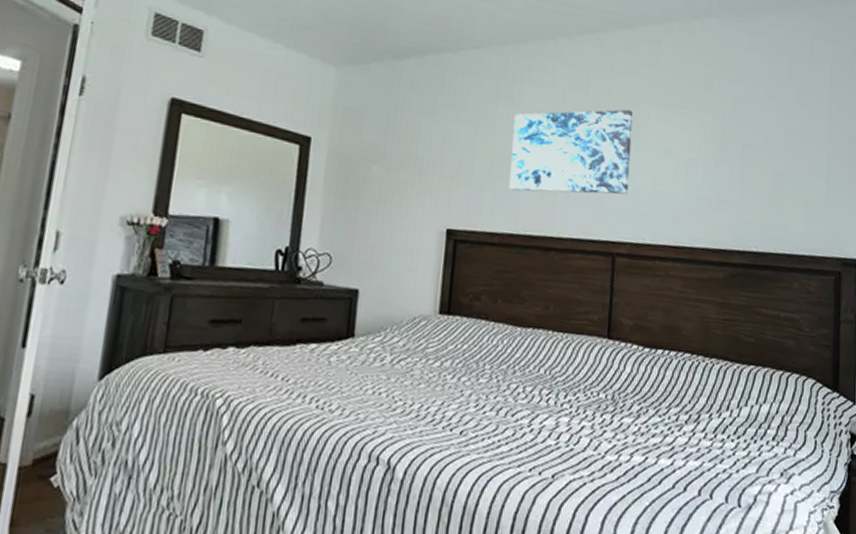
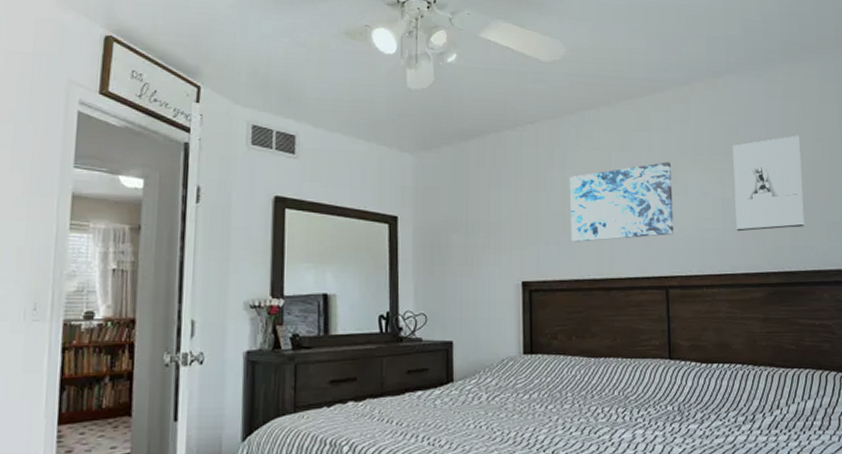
wall sculpture: none [700,96,784,203] -> present [733,135,805,232]

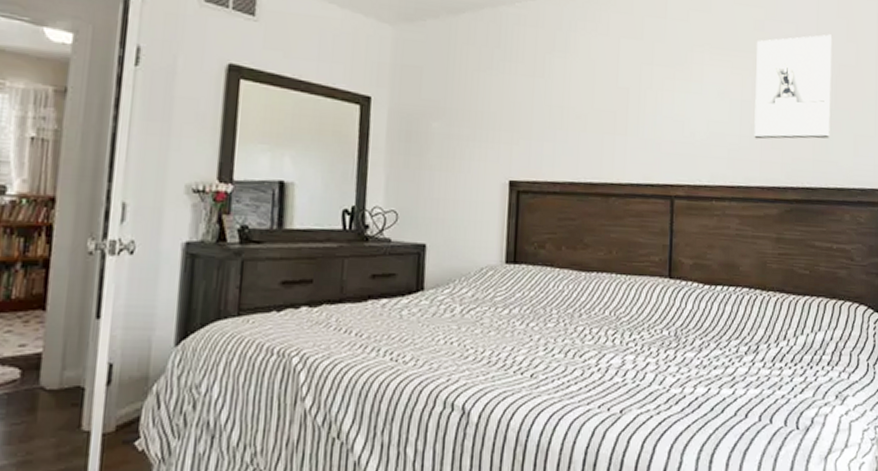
wall art: present [569,161,674,242] -> none [568,54,687,140]

